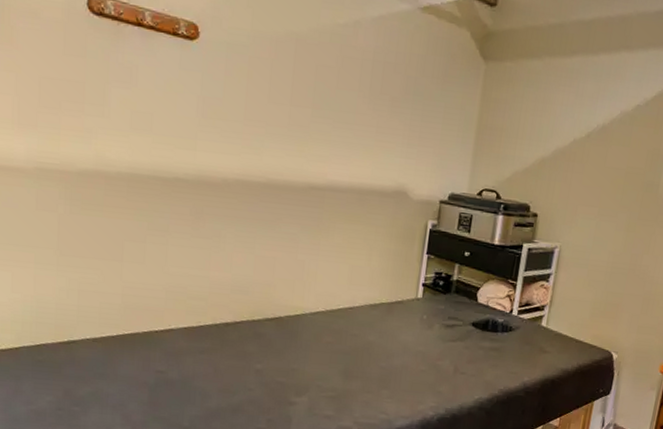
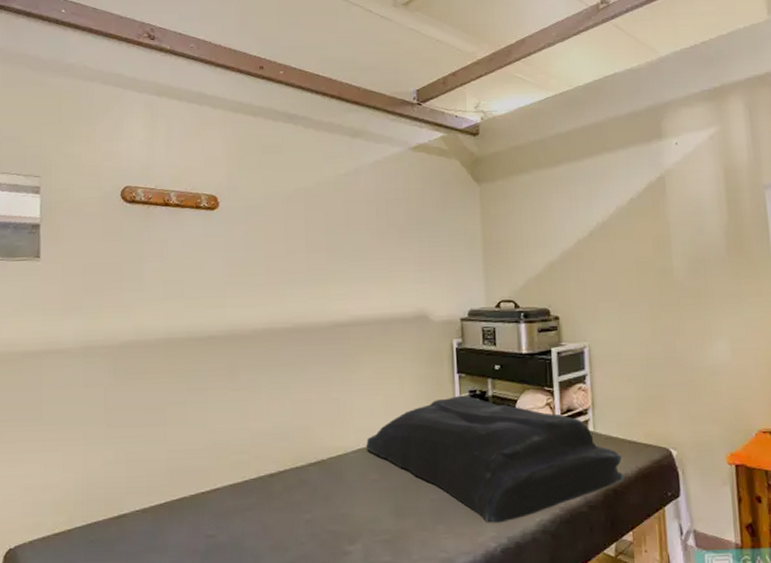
blanket: none [325,275,566,396] -> present [366,395,625,523]

